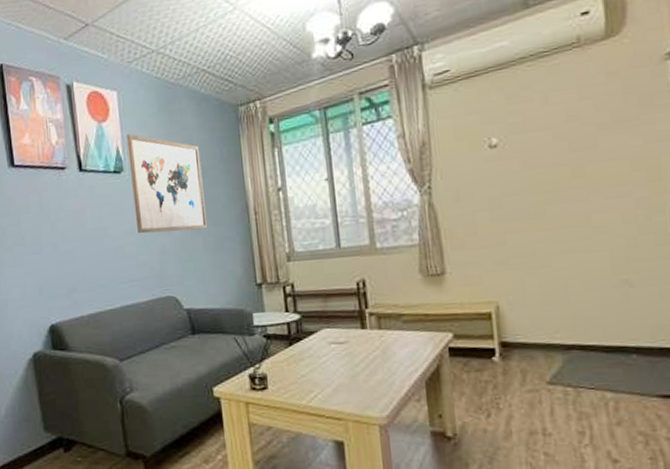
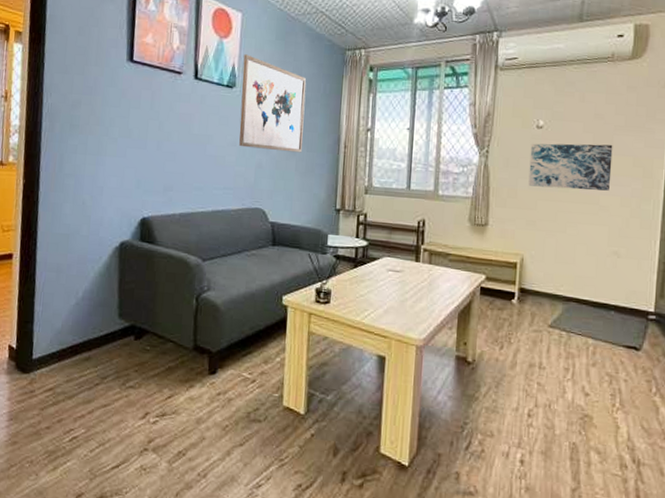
wall art: none [485,150,604,219] -> present [528,143,613,191]

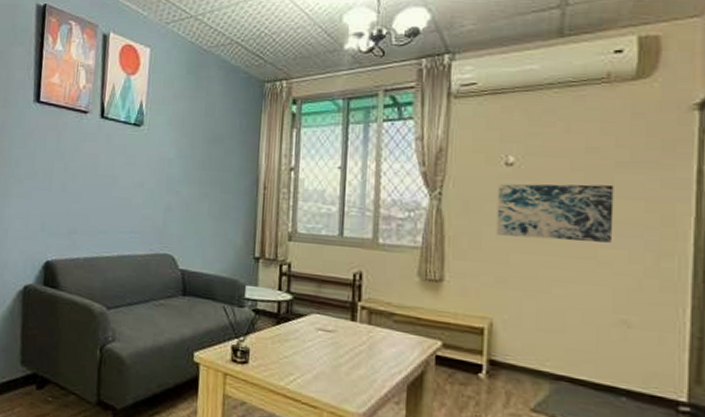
wall art: present [239,54,307,153] -> none [147,91,220,195]

